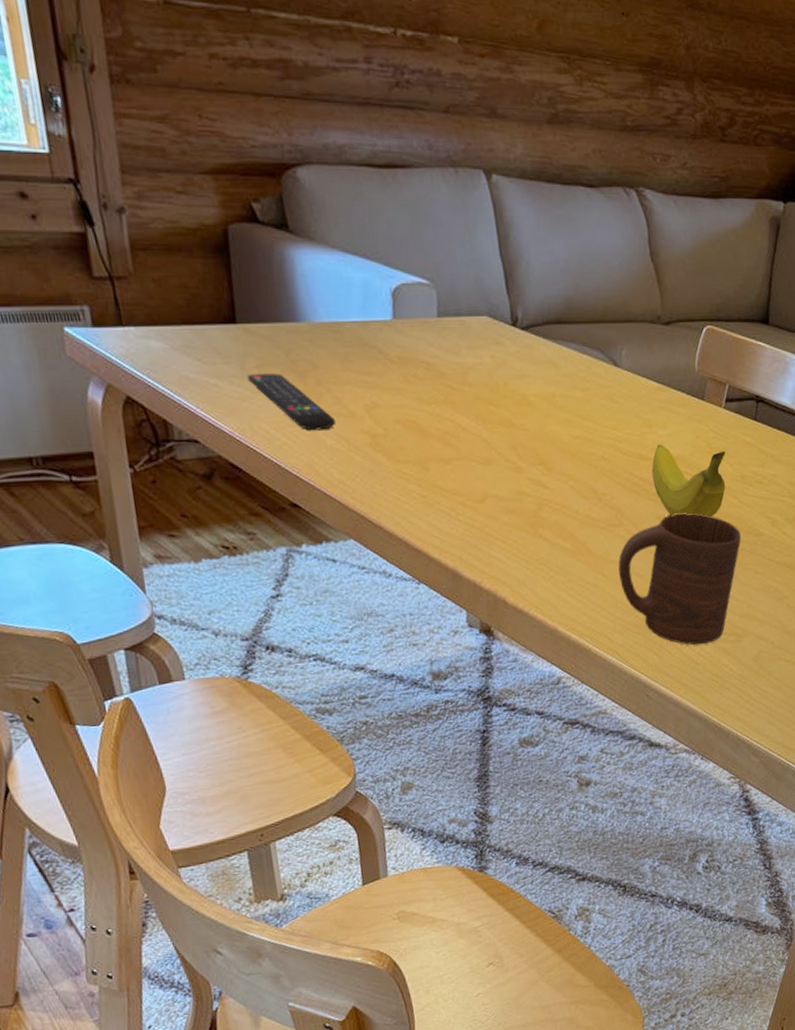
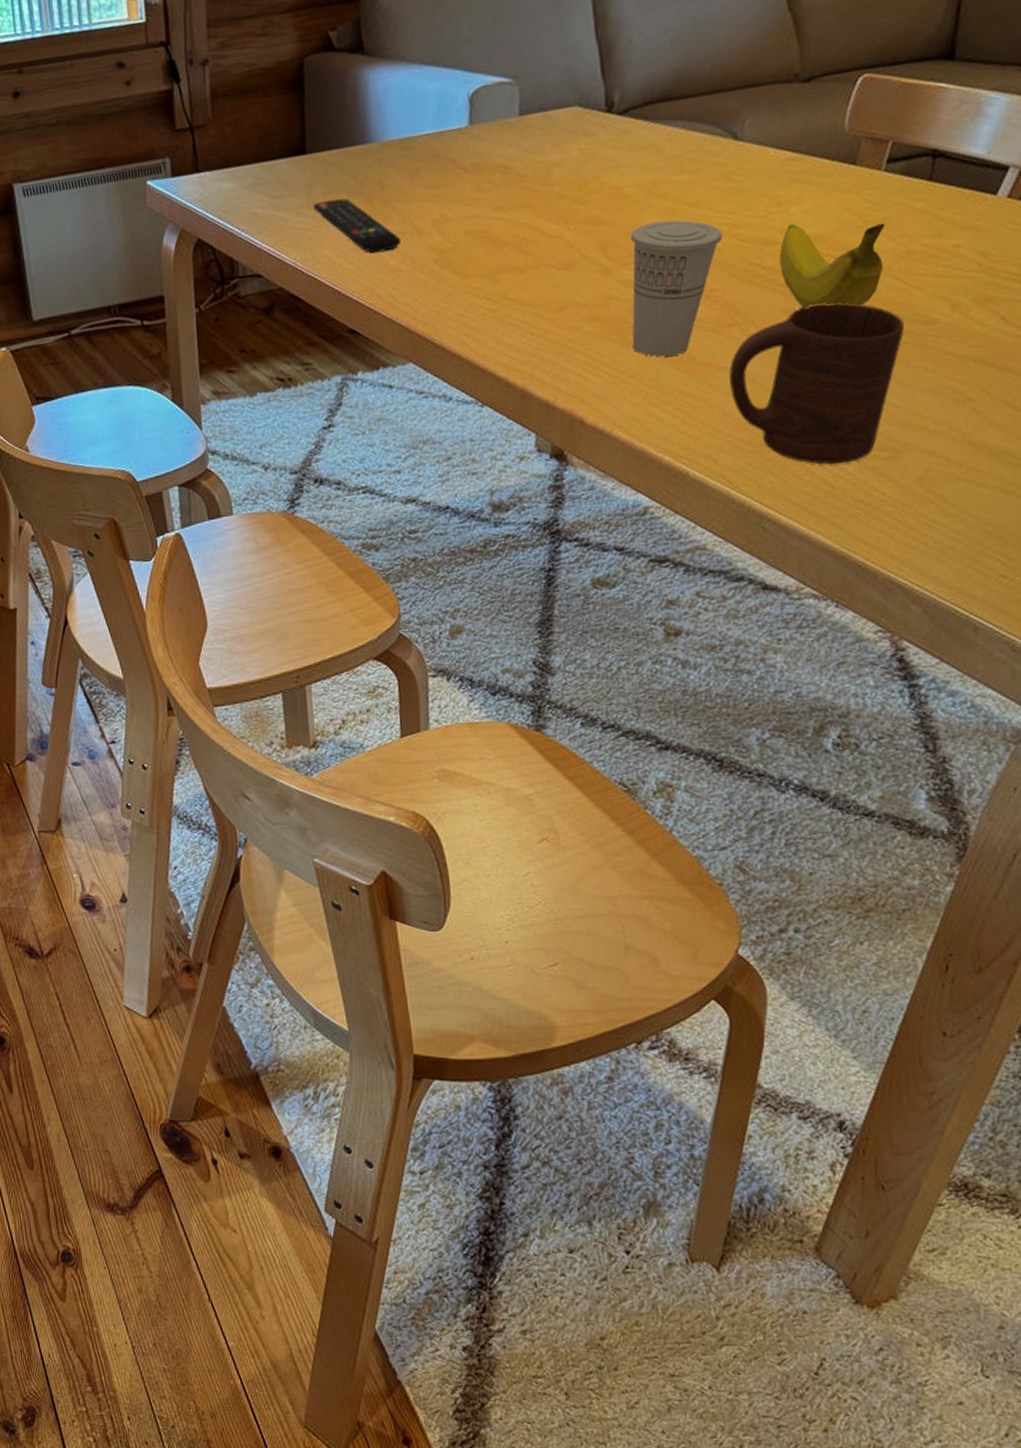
cup: none [536,430,609,549] -> present [630,220,723,357]

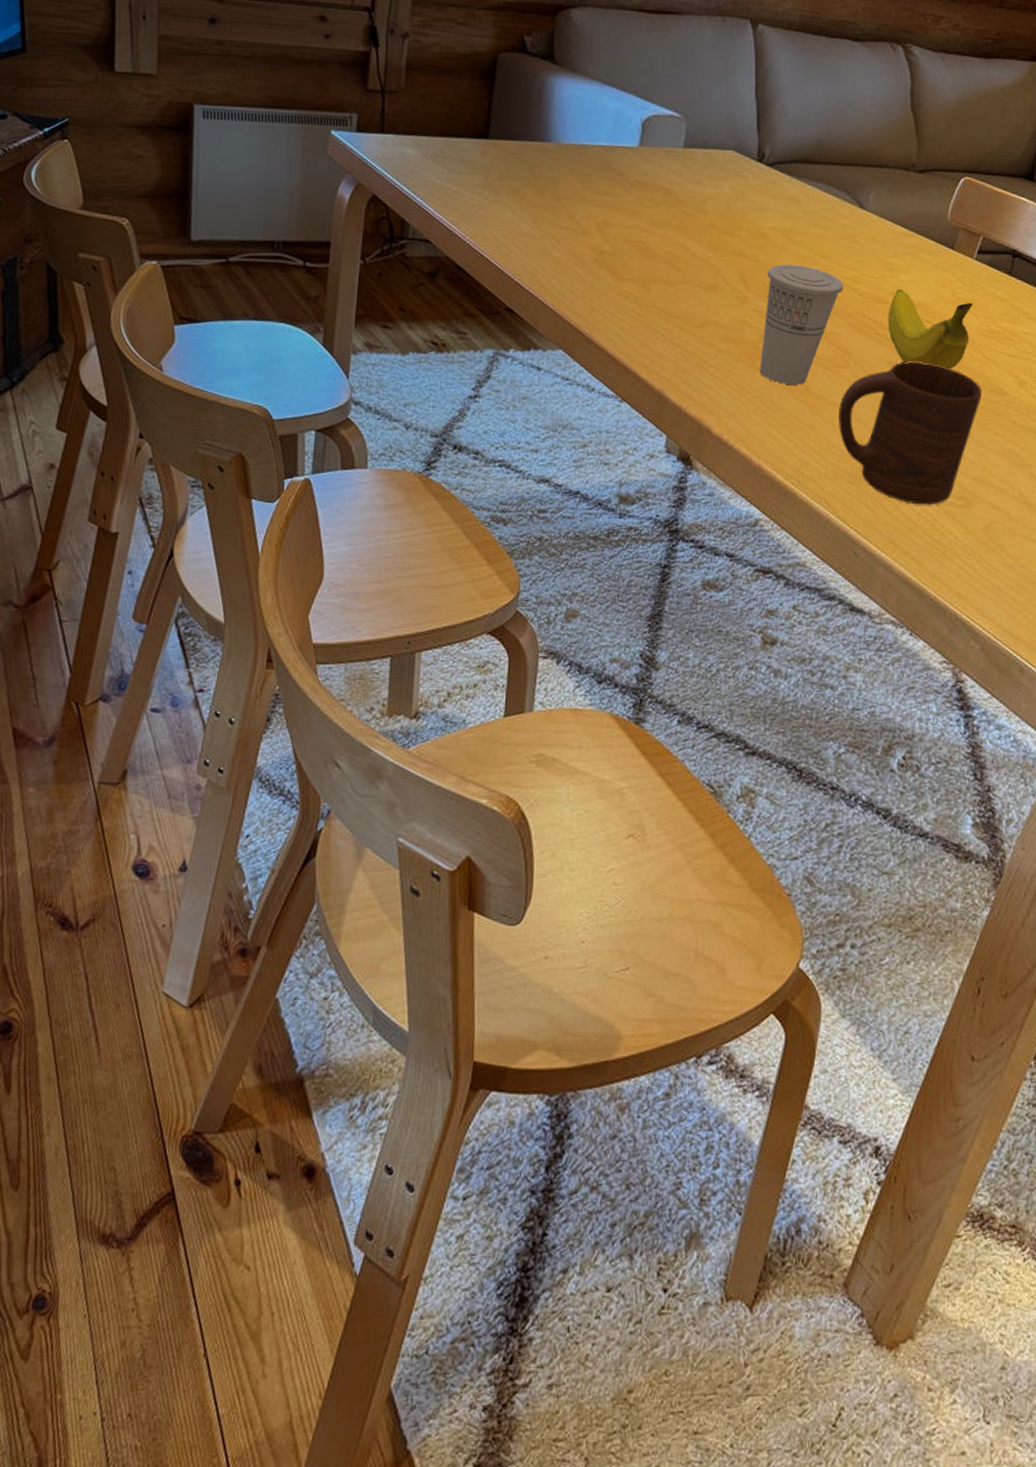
remote control: present [313,198,402,253] -> none [488,185,566,243]

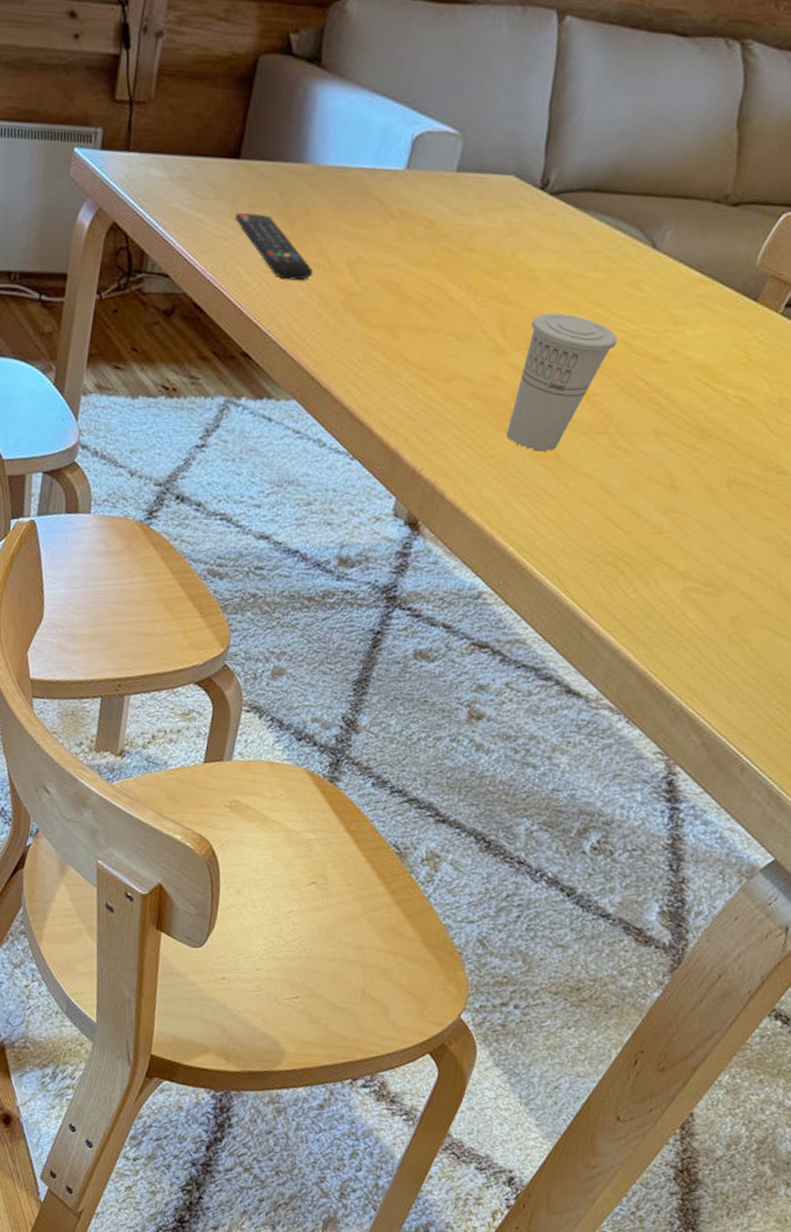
remote control: none [488,185,566,243] -> present [234,213,314,281]
cup: present [839,361,982,505] -> none [585,430,758,590]
fruit: present [888,289,973,370] -> none [660,347,767,442]

